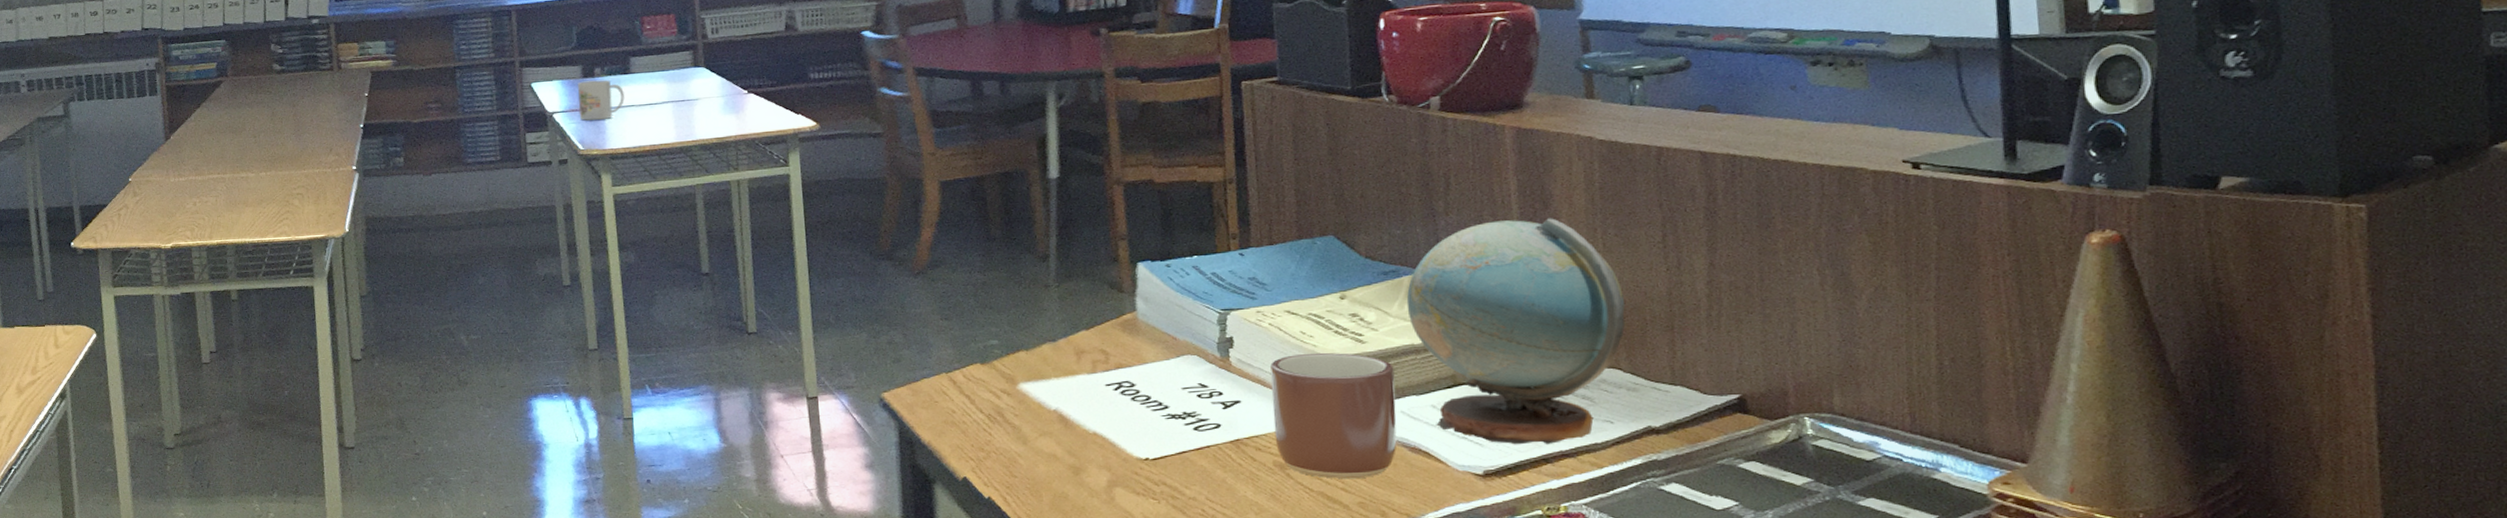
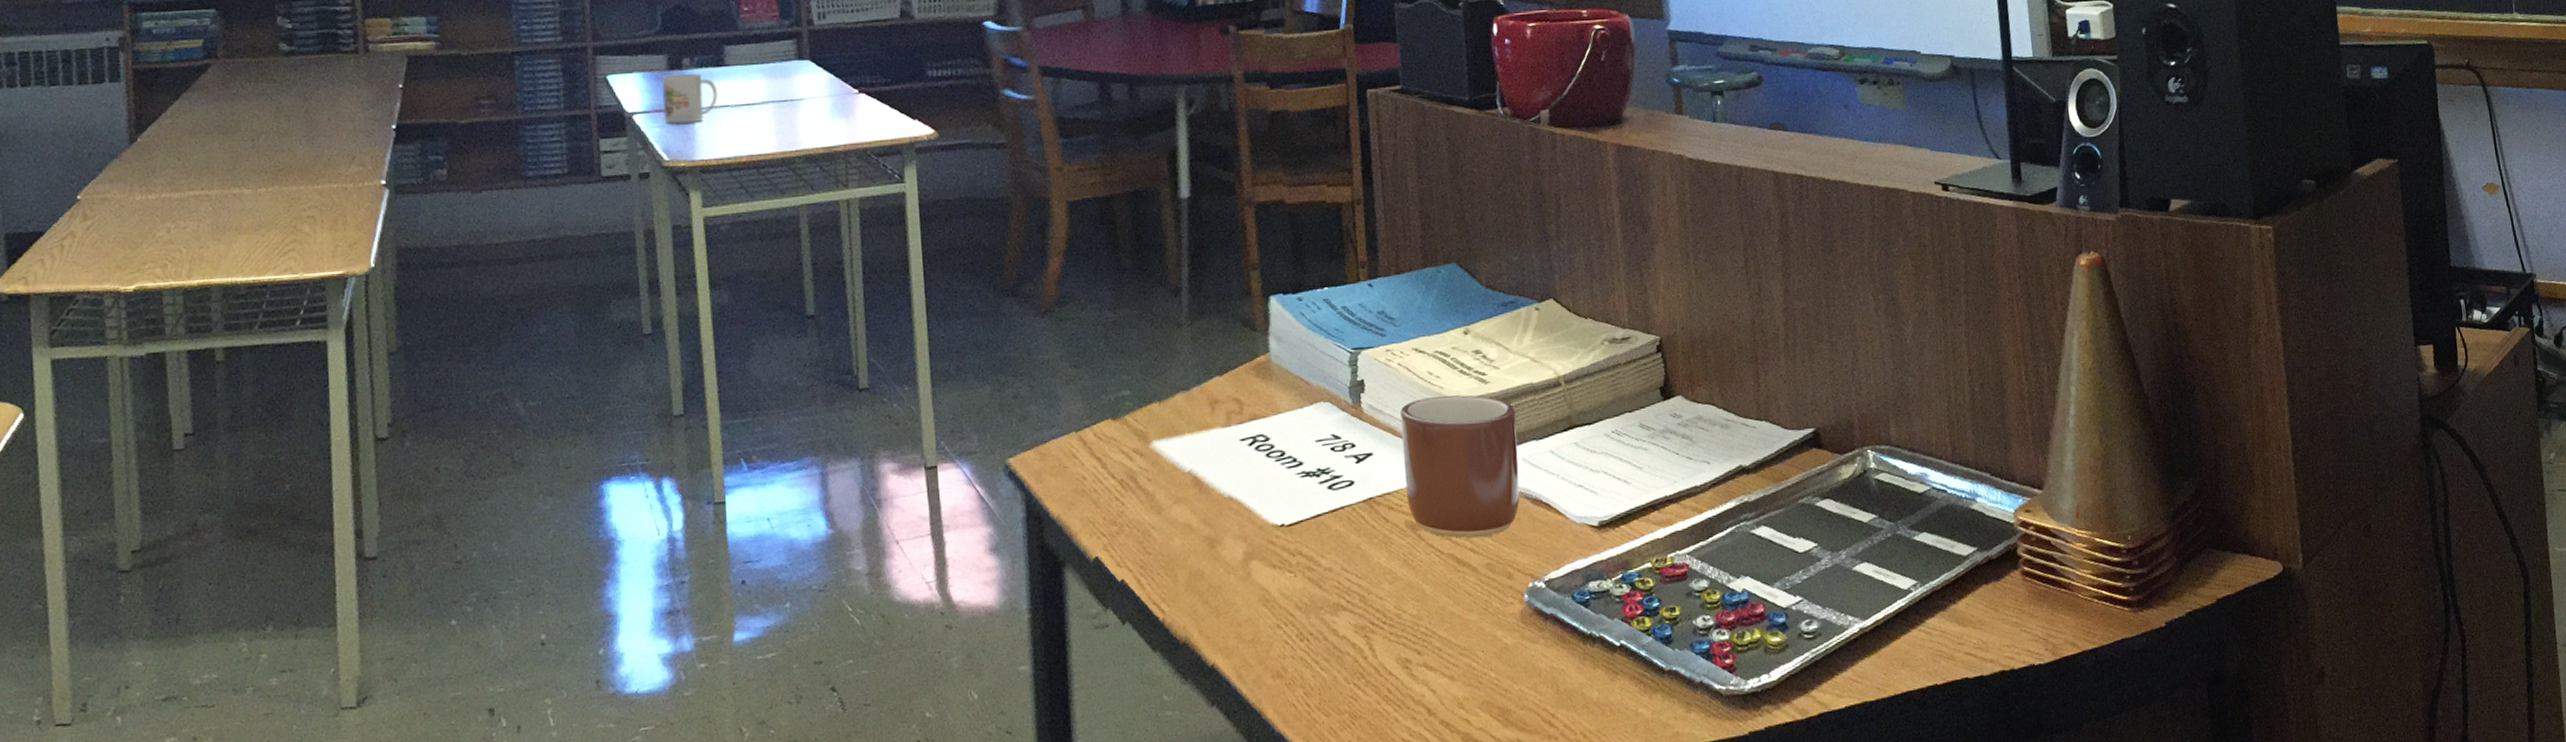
globe: present [1406,218,1625,445] -> none [1524,242,1716,492]

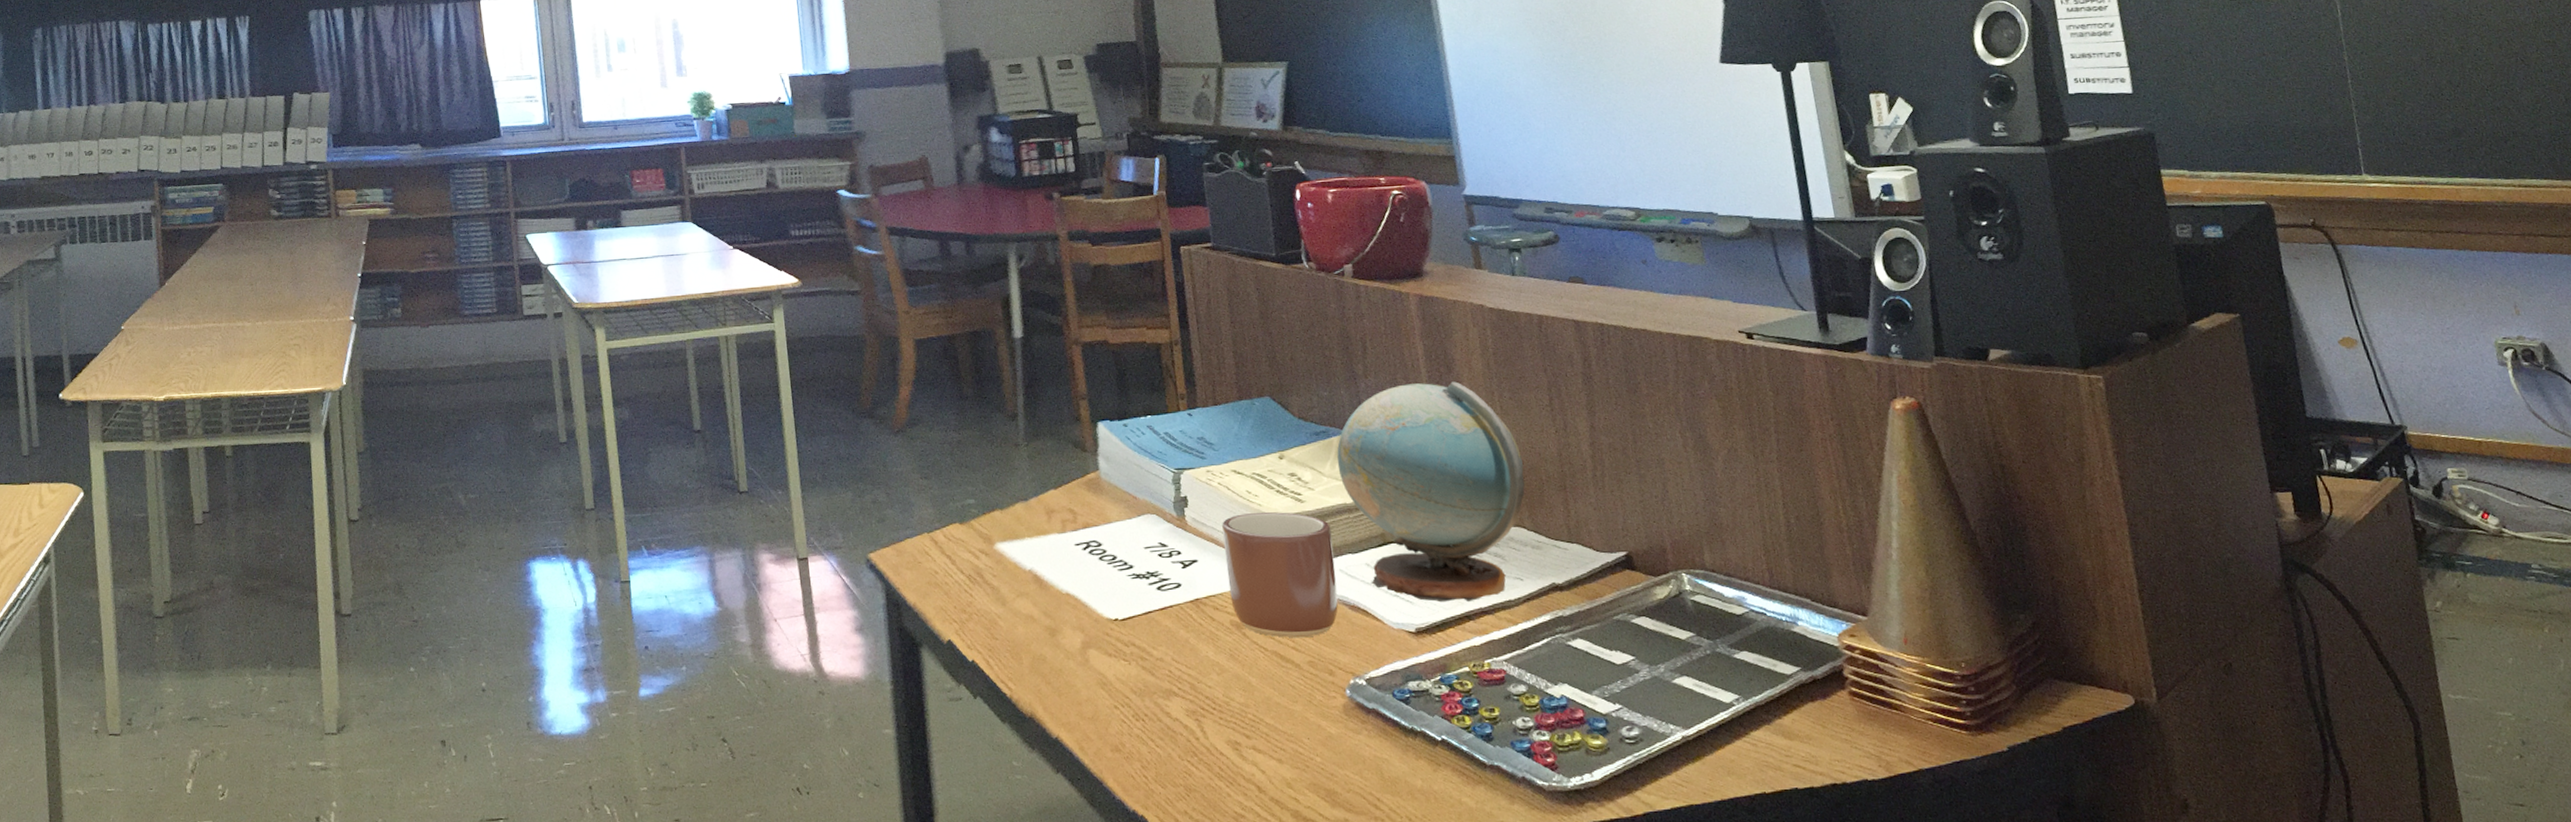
mug: present [662,73,718,124] -> none [571,232,616,274]
globe: none [1524,242,1716,492] -> present [1337,381,1525,603]

